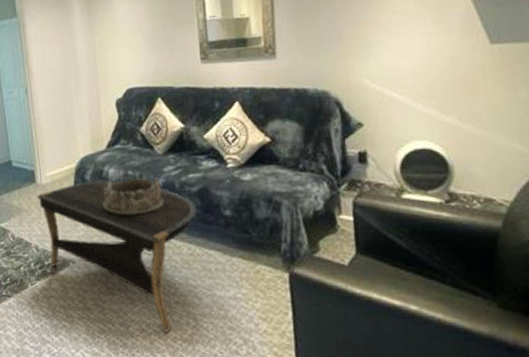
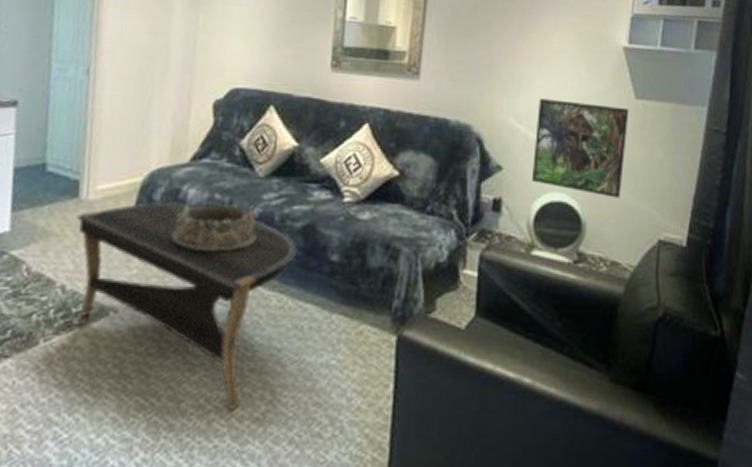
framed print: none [390,54,487,140] -> present [532,98,629,198]

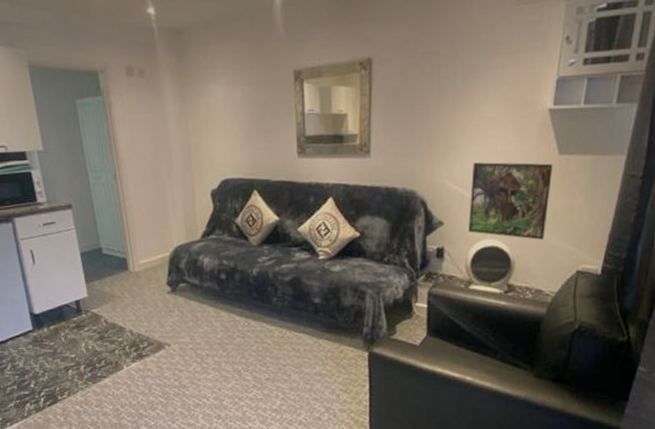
coffee table: present [76,202,298,410] -> none [129,268,289,404]
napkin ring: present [170,203,257,252] -> none [197,266,258,302]

